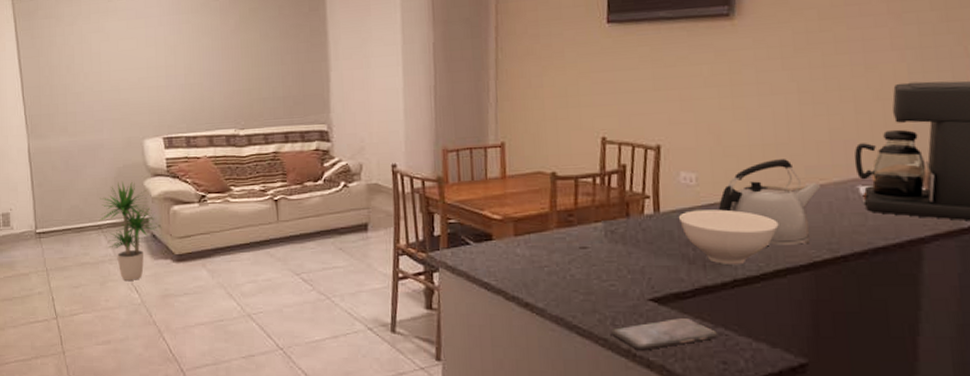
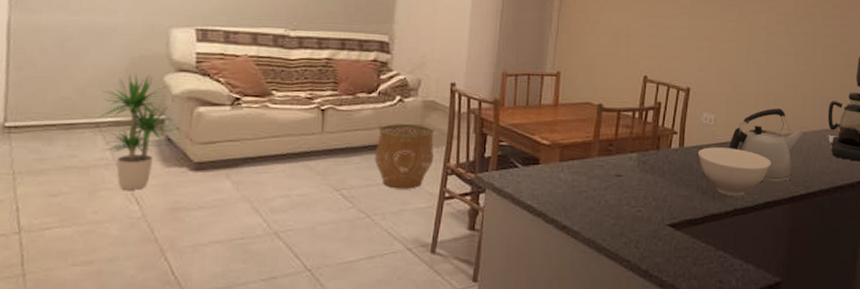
basket: none [327,208,384,271] -> present [374,124,435,189]
smartphone: present [611,317,719,351] -> none [634,241,719,272]

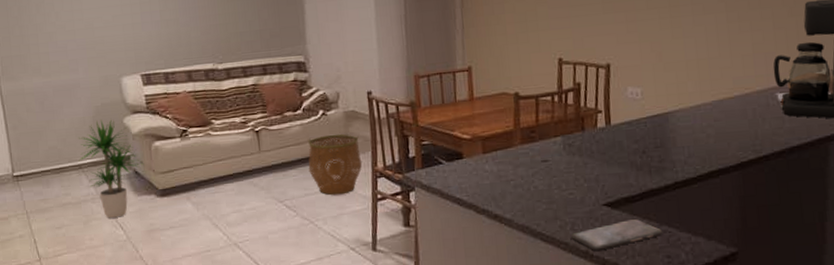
smartphone: none [634,241,719,272] -> present [571,218,663,252]
bowl: present [697,147,771,197] -> none [626,119,712,170]
kettle: present [729,108,804,181] -> none [661,72,747,149]

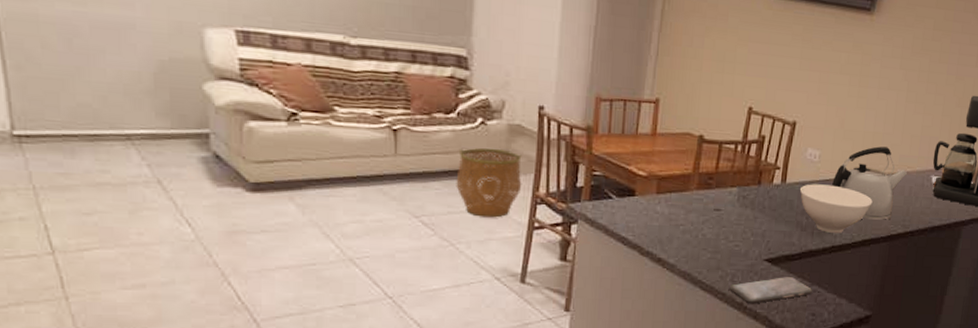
potted plant: present [78,119,143,218] -> none [127,79,229,211]
bowl: none [626,119,712,170] -> present [799,184,873,234]
kettle: none [661,72,747,149] -> present [832,146,908,220]

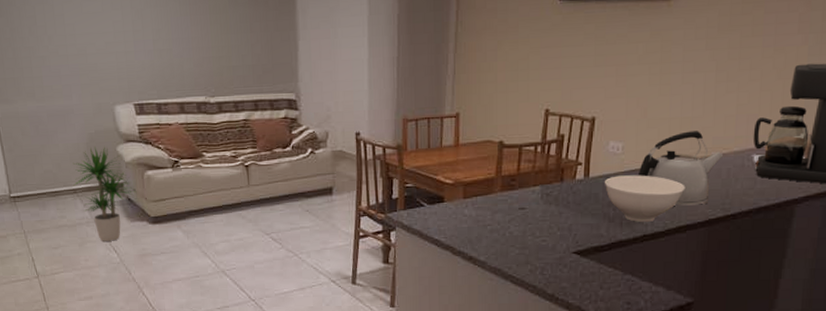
potted plant: none [127,79,229,211] -> present [72,147,136,241]
basket: present [456,148,522,218] -> none [295,173,347,231]
smartphone: present [729,276,813,304] -> none [540,266,626,295]

